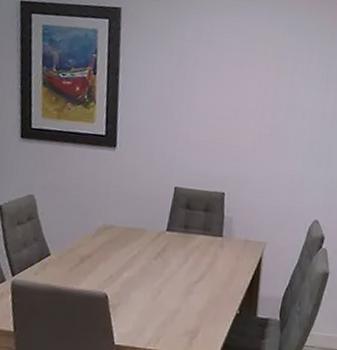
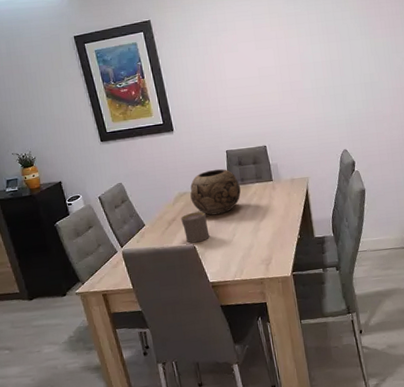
cup: none [97,252,131,292] -> present [181,211,210,243]
decorative bowl: none [116,205,181,263] -> present [190,169,241,216]

